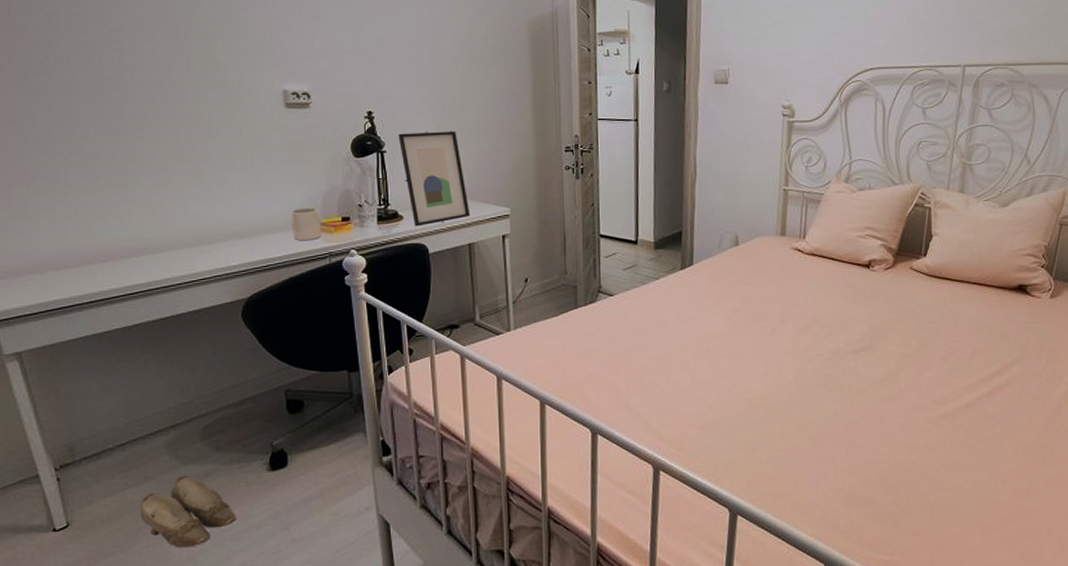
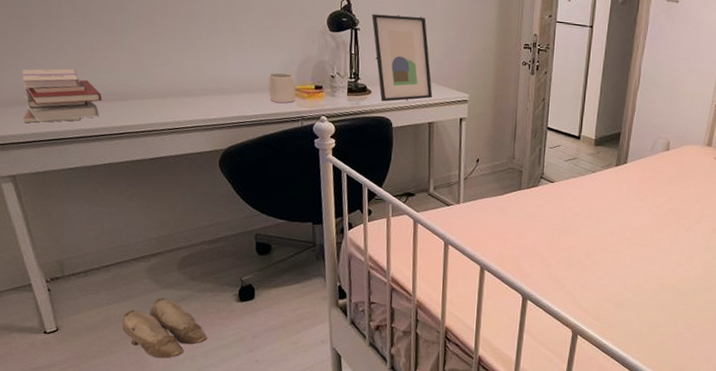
books: none [28,228,113,292] -> present [22,68,102,123]

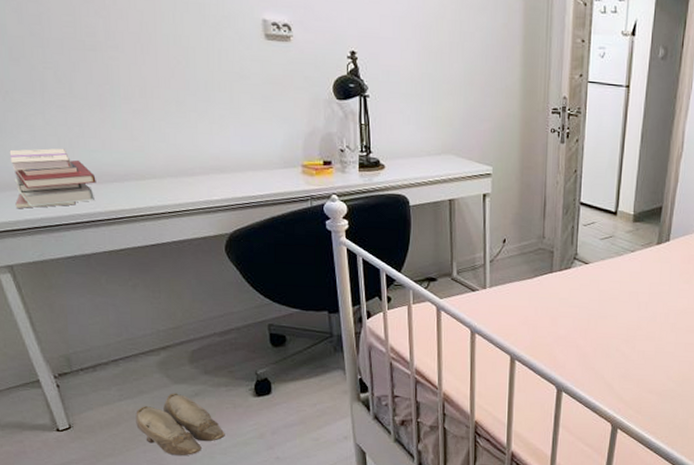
mug: present [267,72,296,104] -> none [272,147,304,182]
picture frame: present [371,14,433,102] -> none [382,78,453,178]

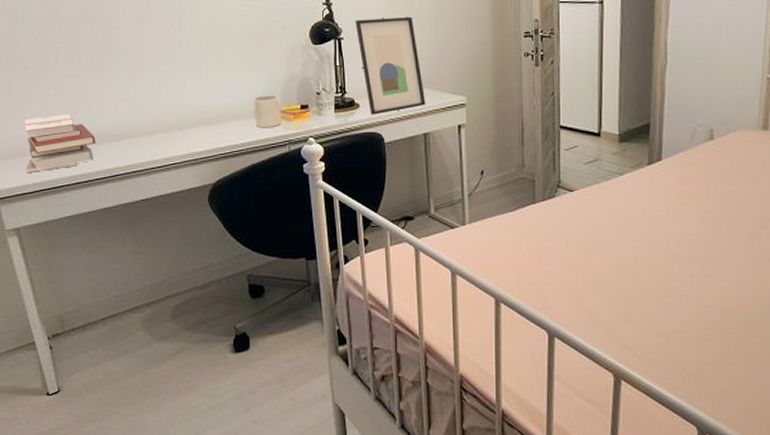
slippers: present [136,393,225,456] -> none [120,351,204,421]
mug: none [272,147,304,182] -> present [253,95,282,128]
picture frame: none [382,78,453,178] -> present [355,16,426,115]

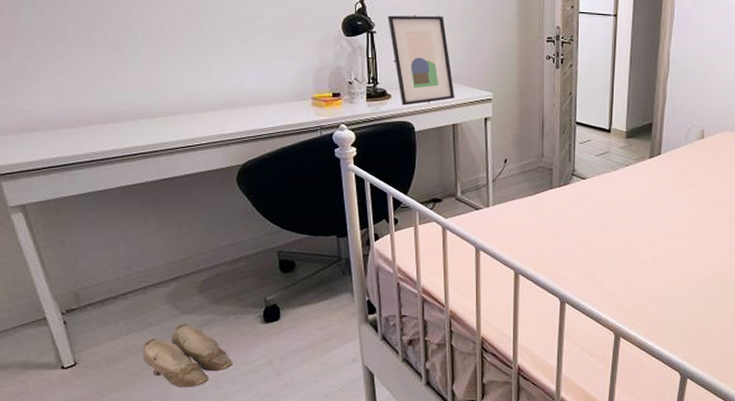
books: present [24,113,96,173] -> none [28,90,112,149]
slippers: none [120,351,204,421] -> present [143,323,233,388]
mug: present [253,95,282,128] -> none [283,82,313,114]

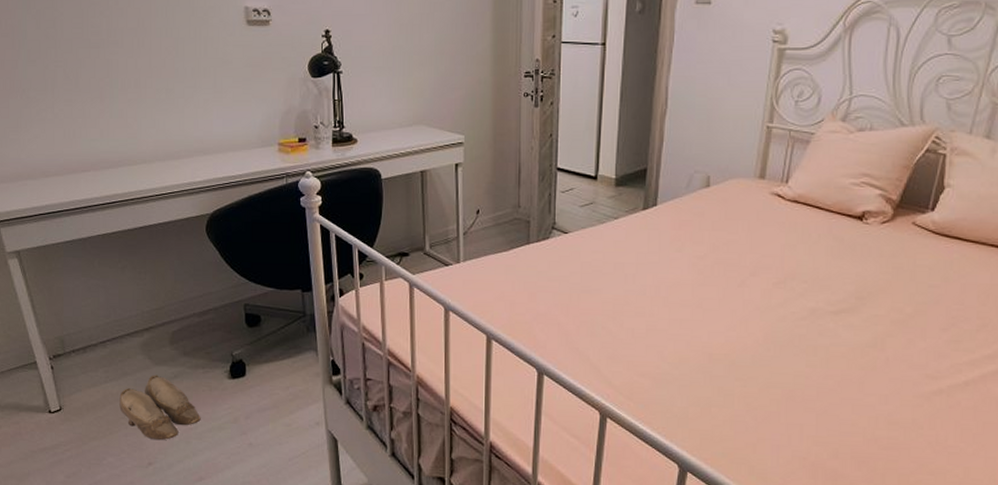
picture frame: present [388,15,455,106] -> none [354,52,424,151]

